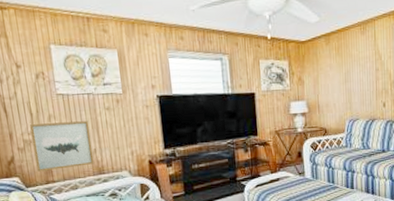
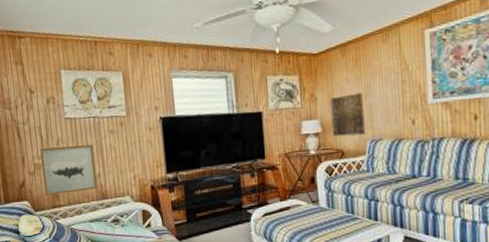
wall art: none [315,78,345,117] -> present [330,92,366,137]

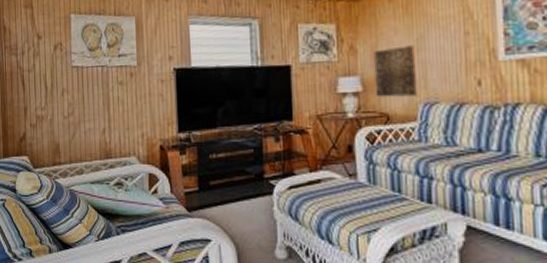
wall art: present [39,144,98,196] -> none [43,96,102,151]

